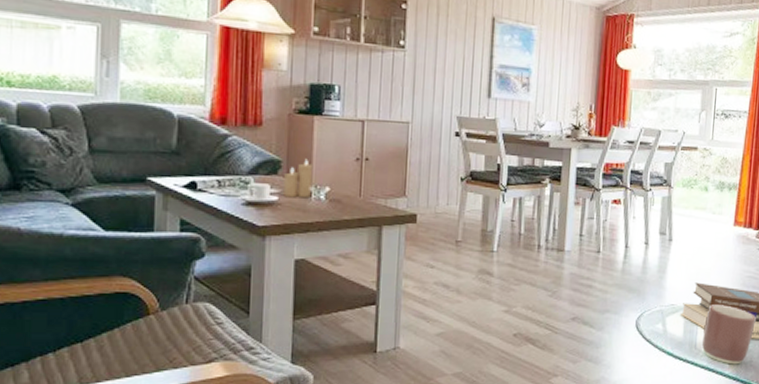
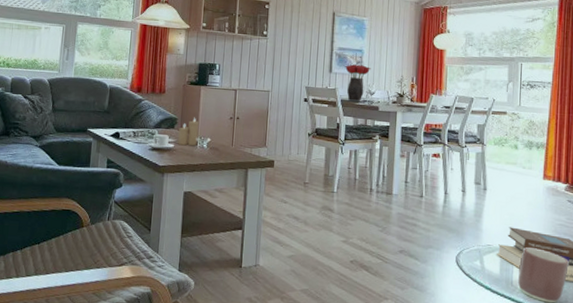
bouquet: none [508,87,541,137] -> present [345,64,371,102]

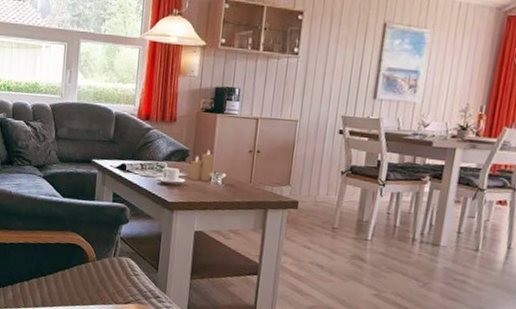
bouquet: present [345,64,371,102] -> none [393,89,428,136]

